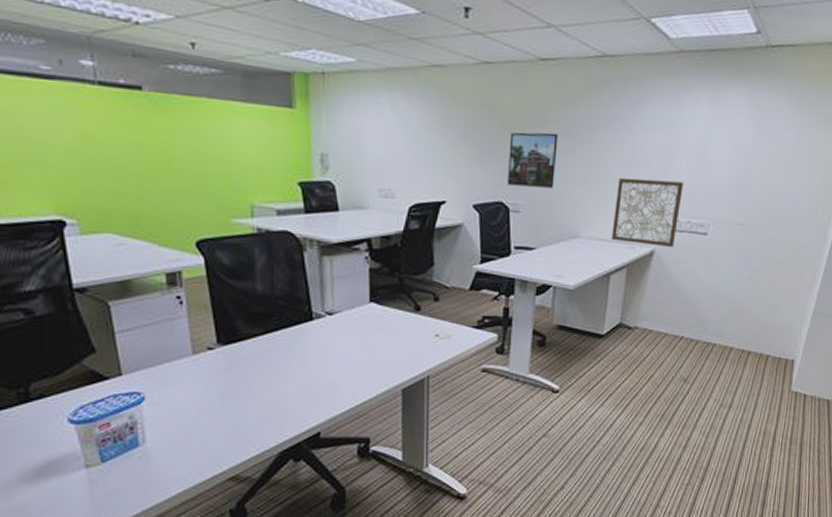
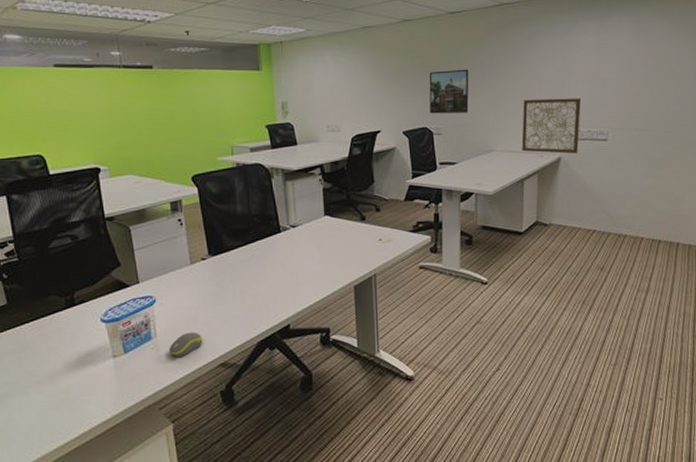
computer mouse: none [162,438,208,469] -> present [168,332,203,358]

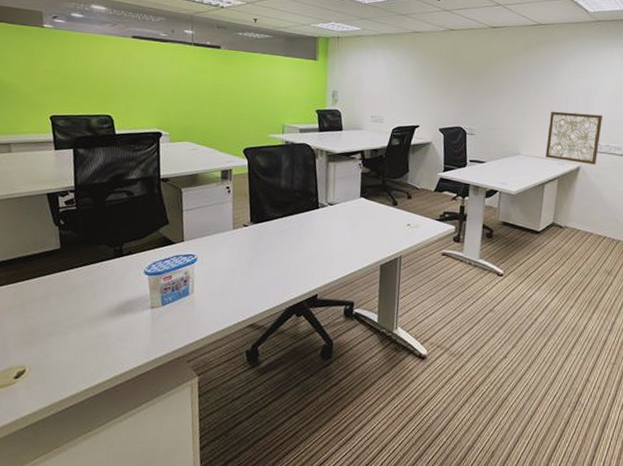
computer mouse: present [168,332,203,358] -> none [203,292,236,315]
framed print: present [429,69,469,114] -> none [465,77,504,118]

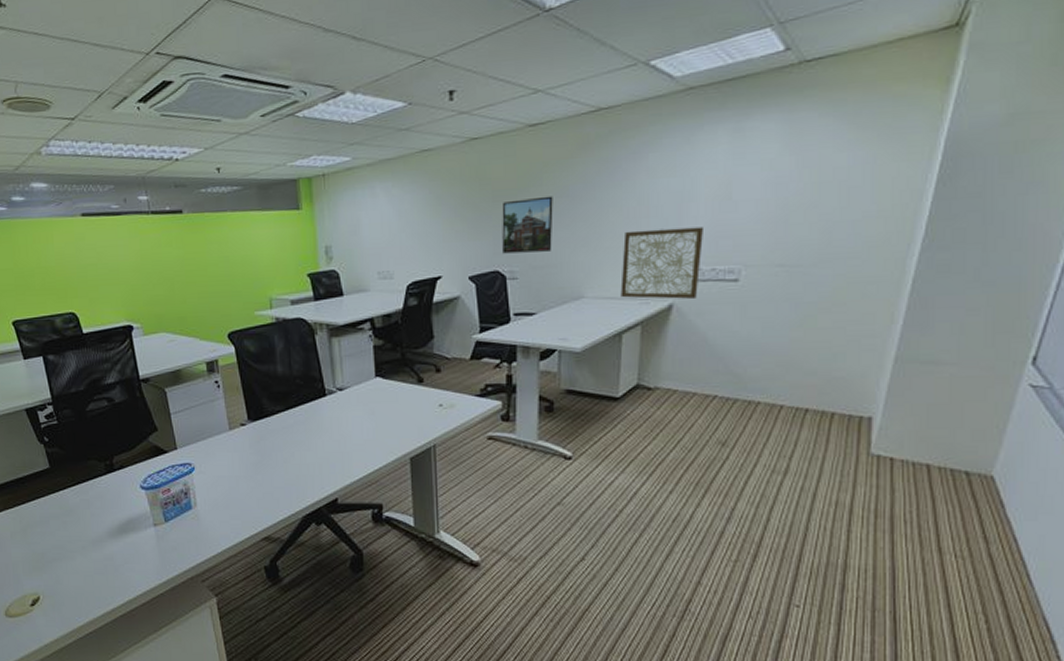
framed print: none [465,77,504,118] -> present [502,196,553,254]

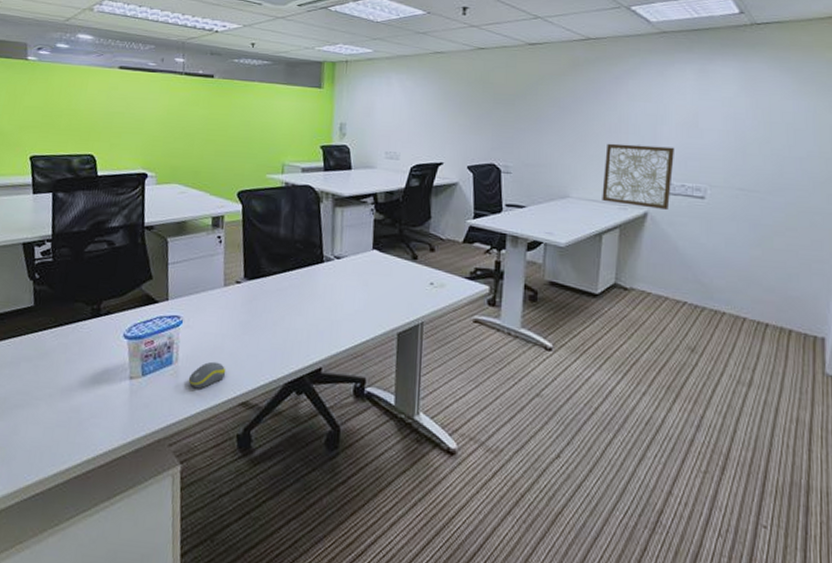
computer mouse: none [209,502,245,529] -> present [188,361,226,389]
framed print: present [502,196,553,254] -> none [499,104,546,152]

